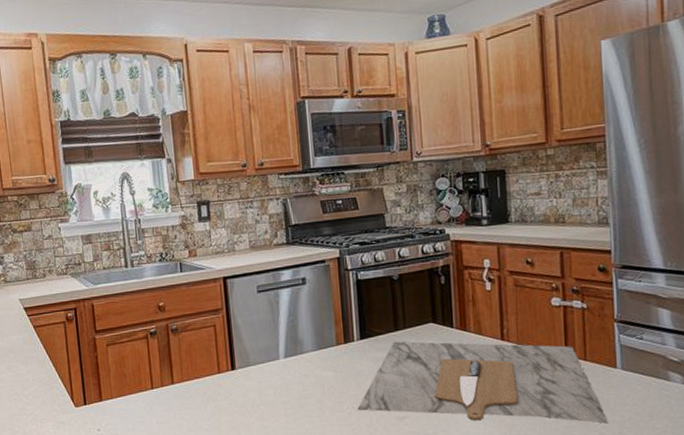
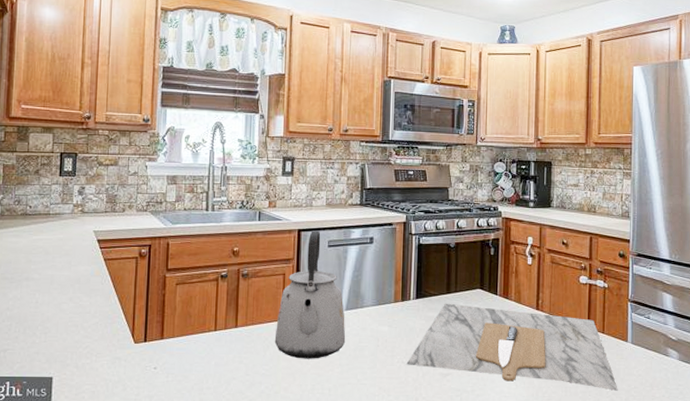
kettle: none [213,276,289,412] -> present [274,231,346,359]

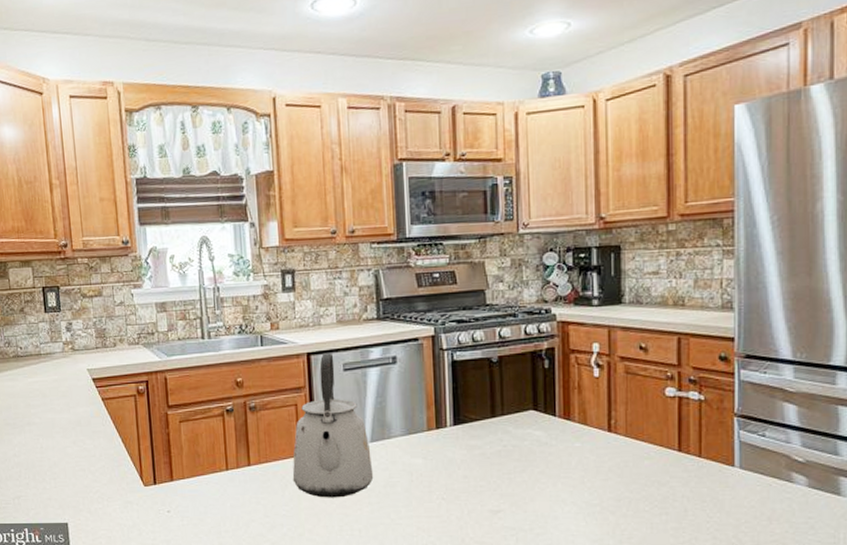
cutting board: present [406,303,618,391] -> none [447,428,723,526]

